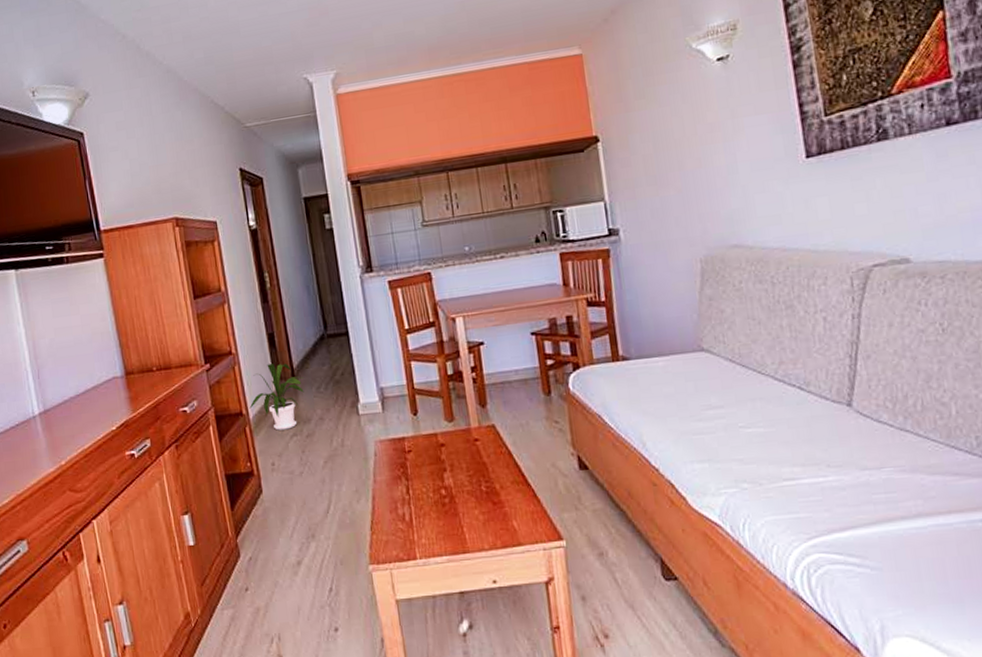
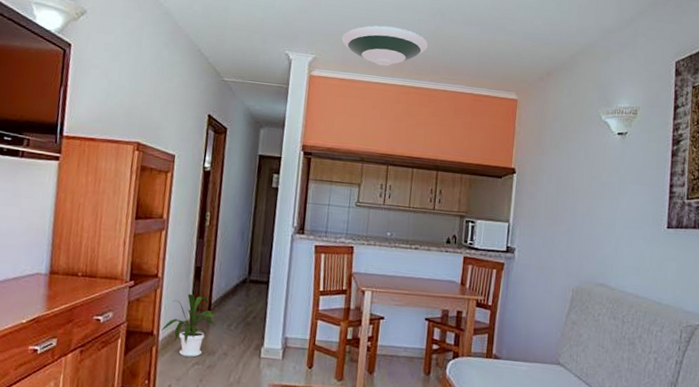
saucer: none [360,10,461,62] -> present [341,25,428,66]

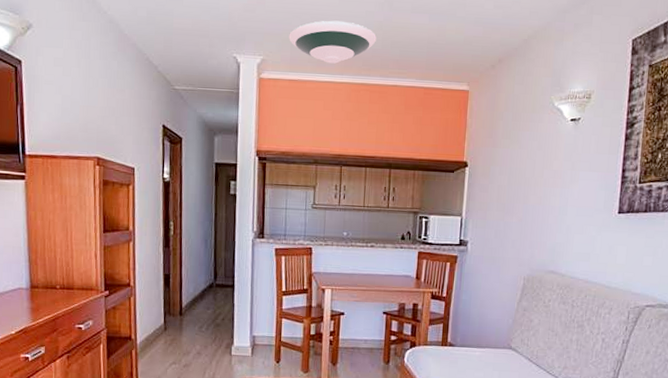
house plant: present [161,294,219,357] -> none [138,300,190,358]

